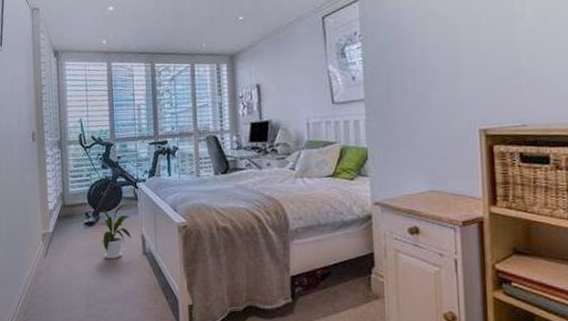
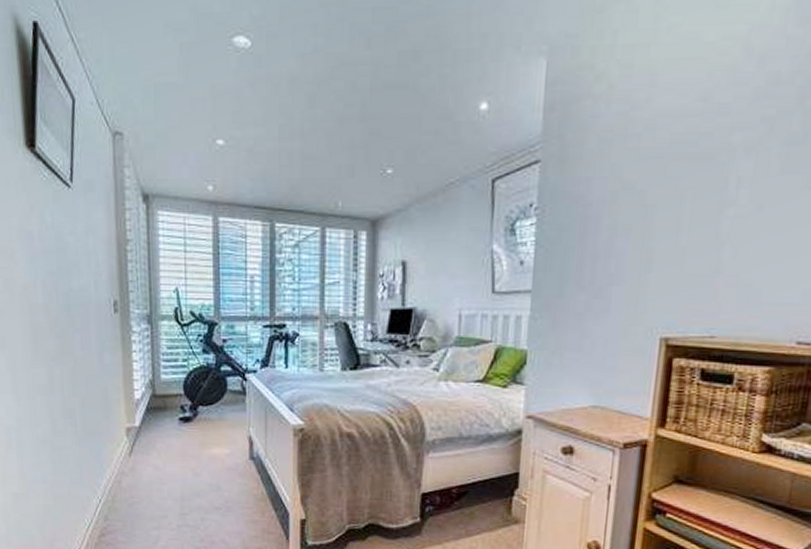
house plant: present [94,203,131,259] -> none [191,398,237,463]

